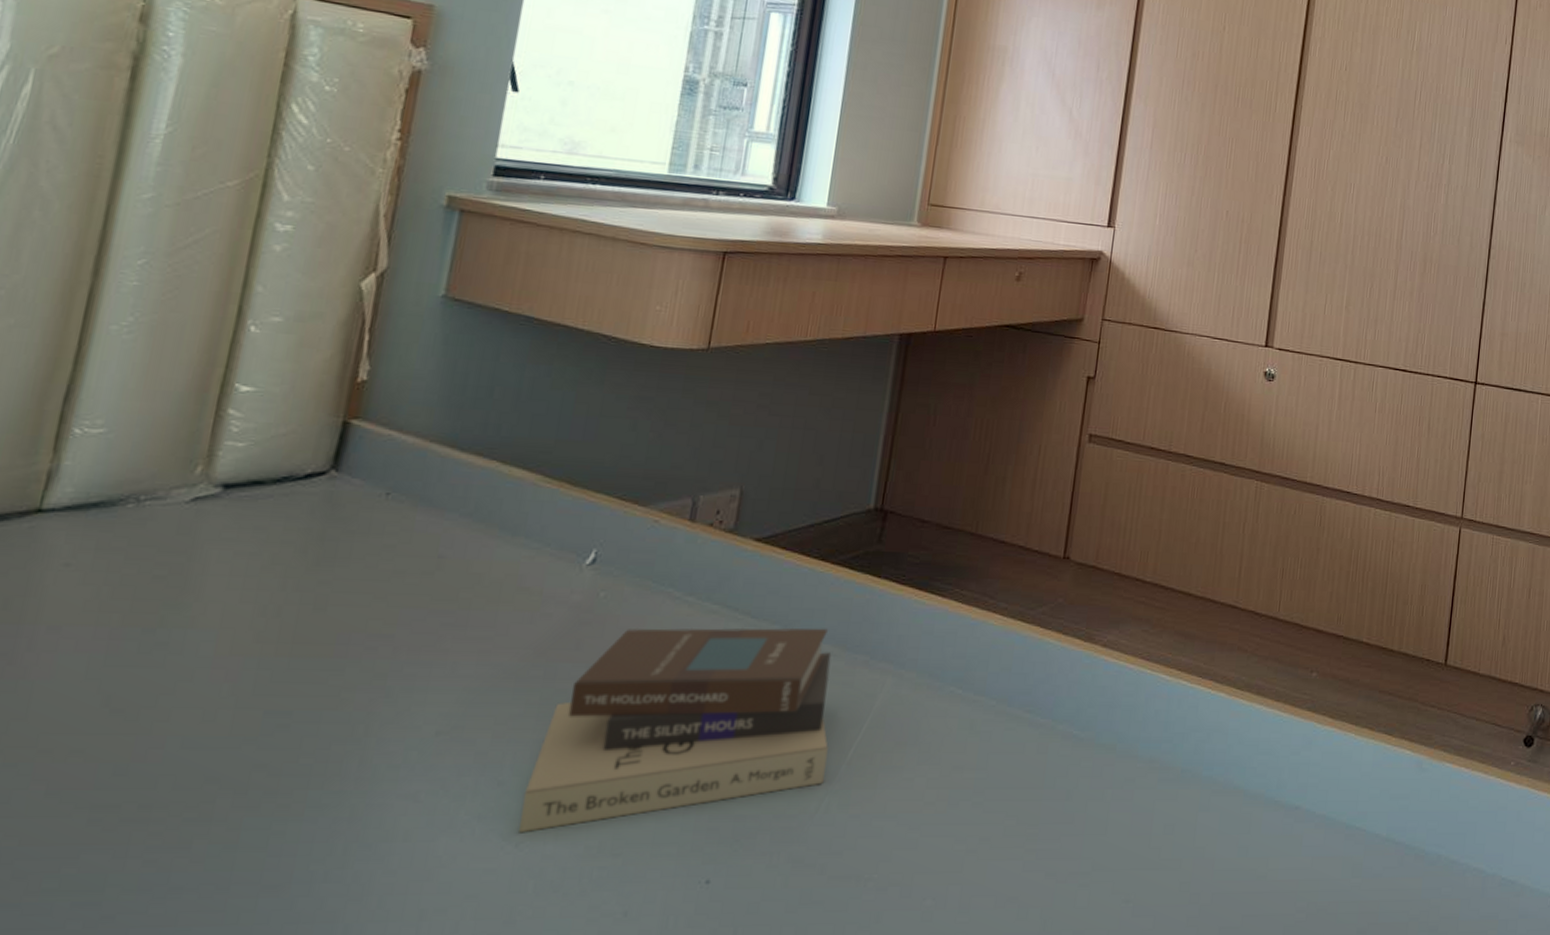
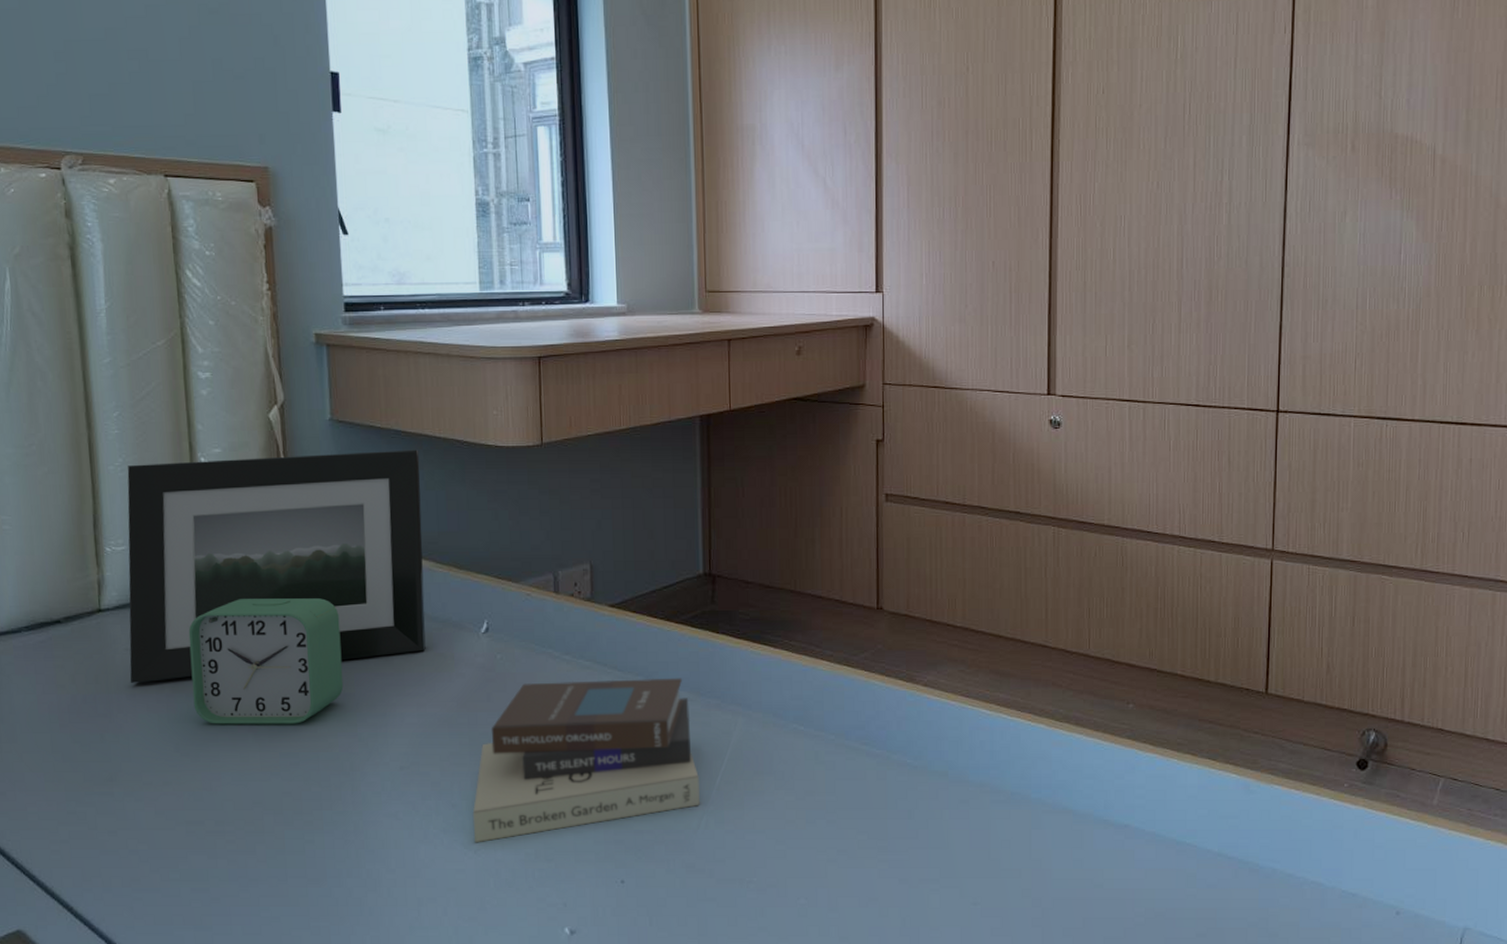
picture frame: none [58,326,552,611] -> present [127,449,426,683]
alarm clock: none [149,506,397,673] -> present [188,598,344,724]

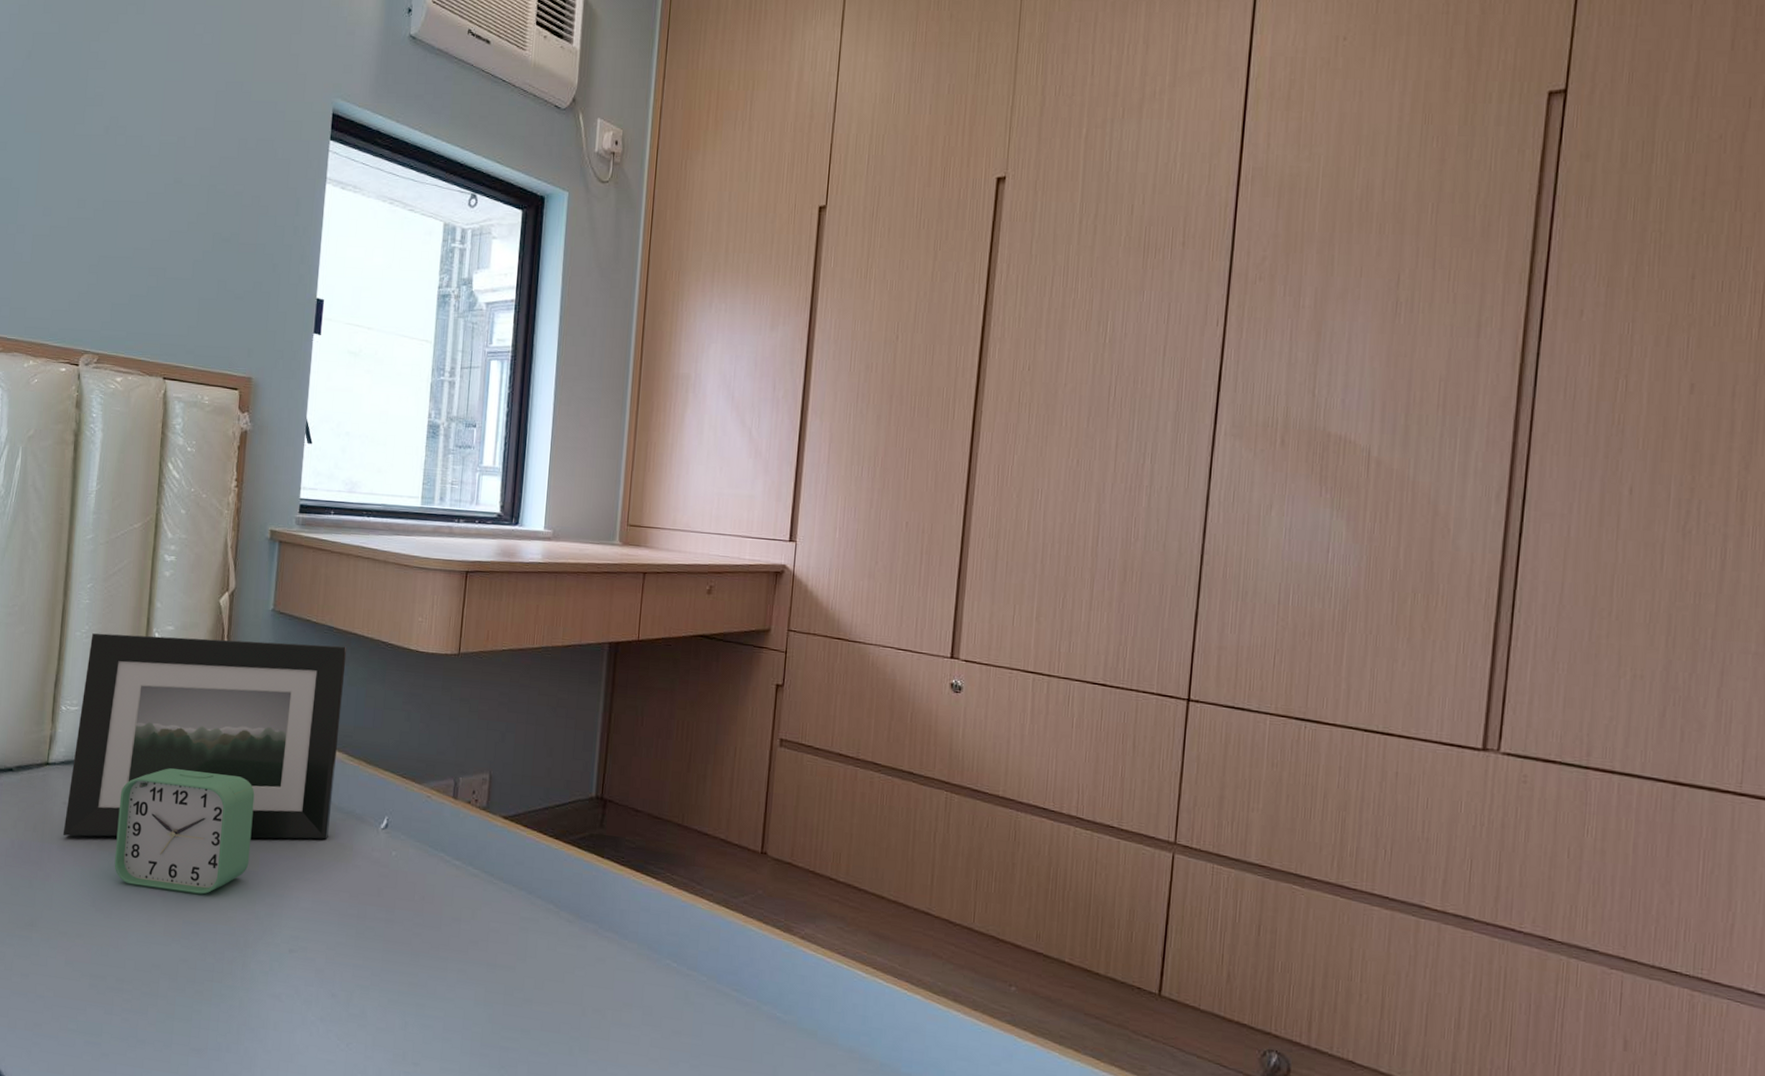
books: present [472,678,700,843] -> none [348,883,569,1036]

